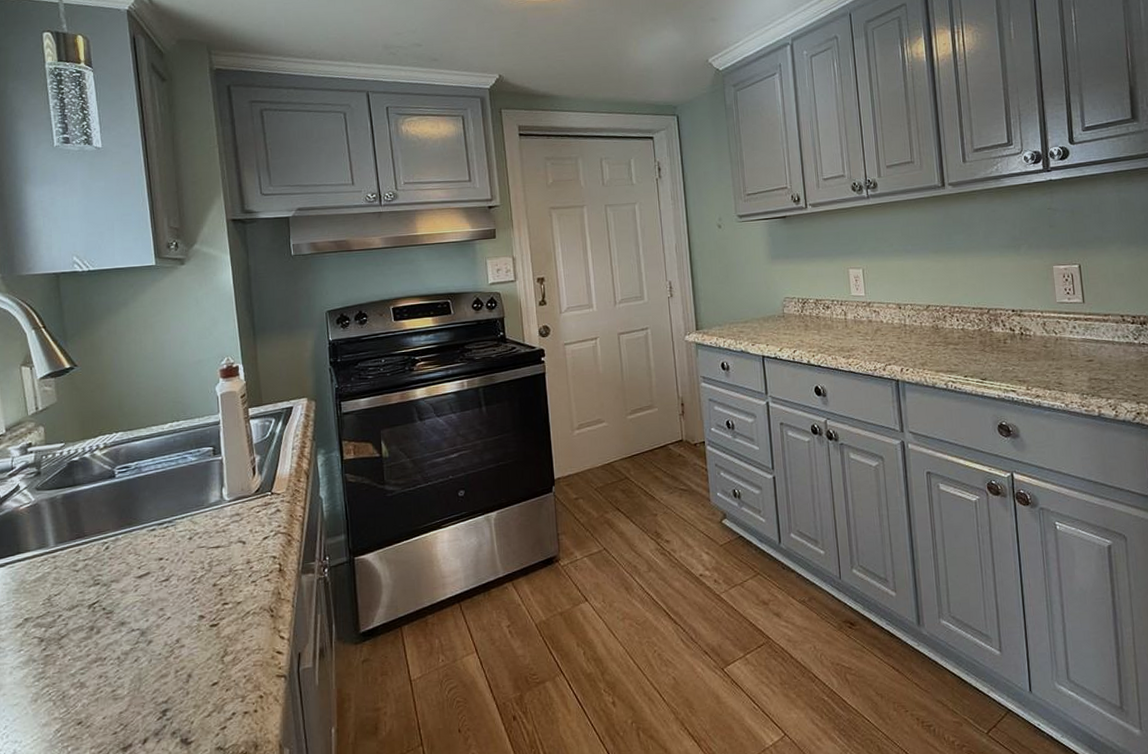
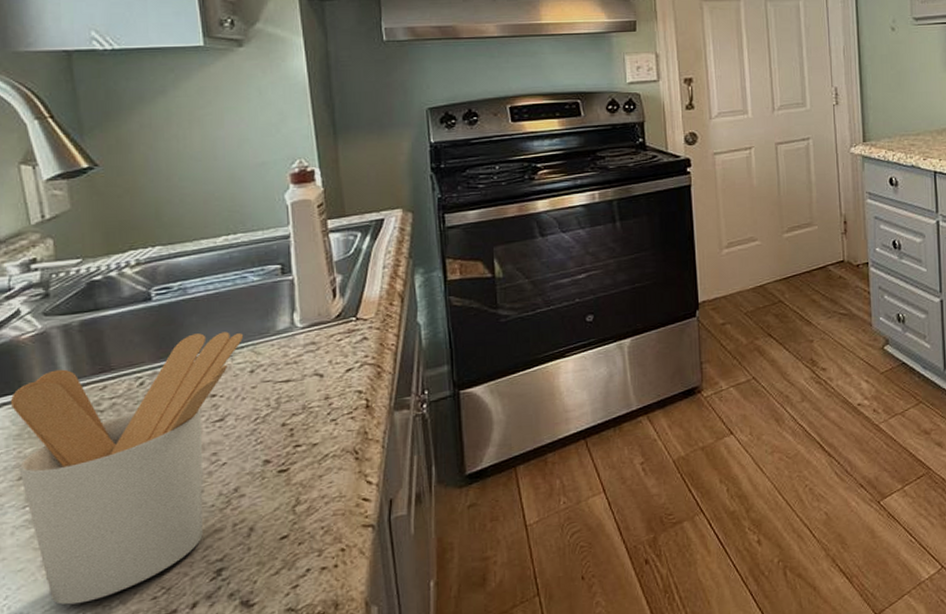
utensil holder: none [11,504,183,736] -> present [10,331,243,605]

